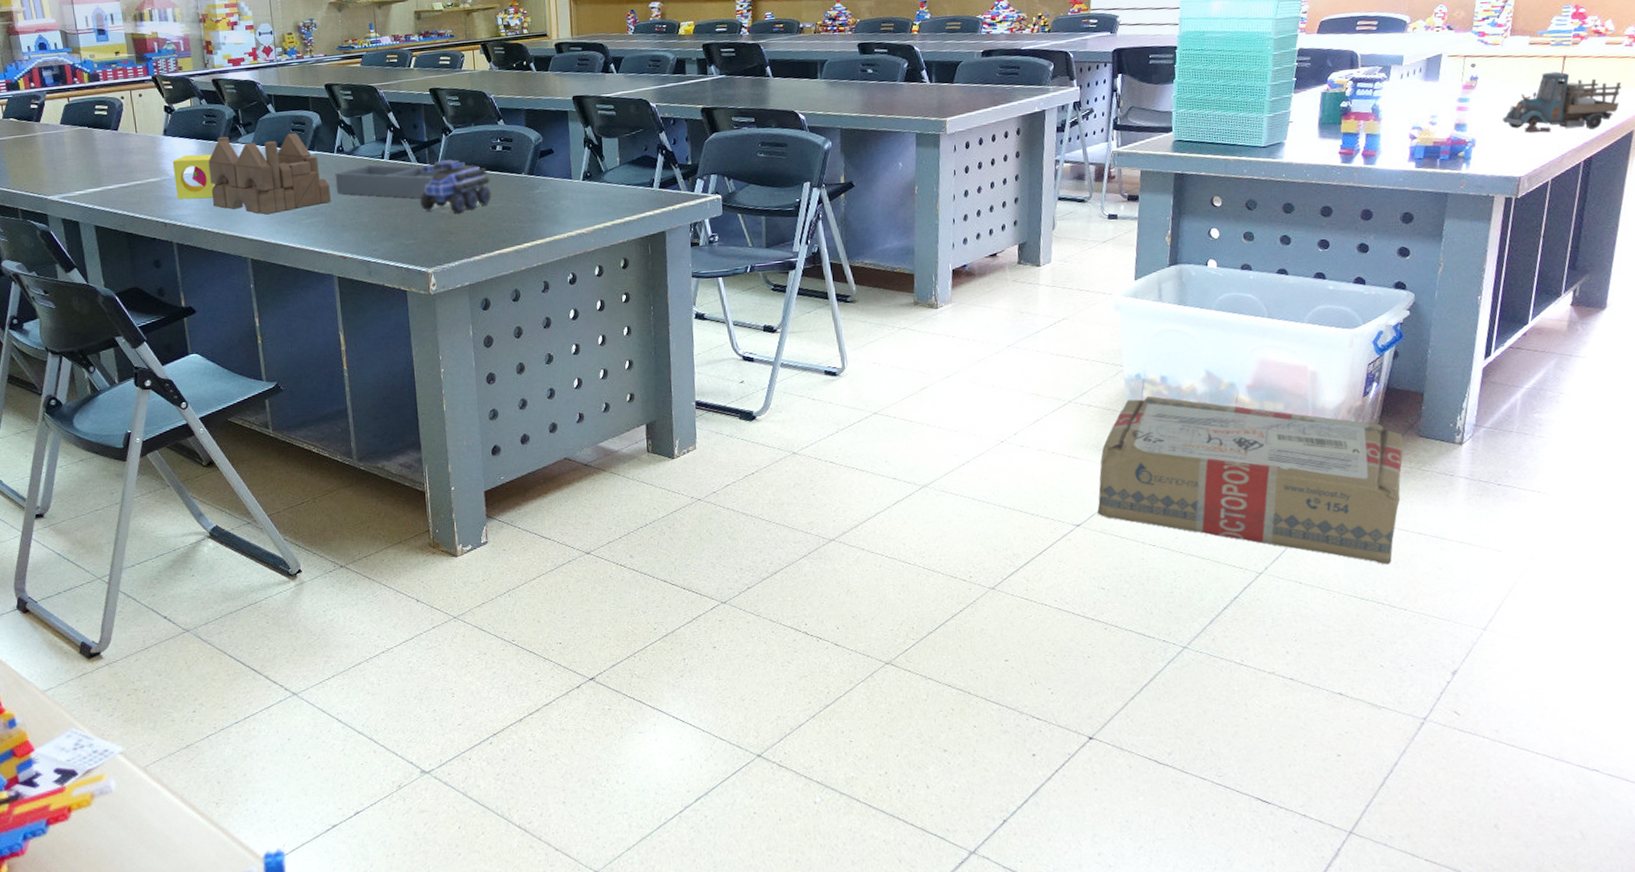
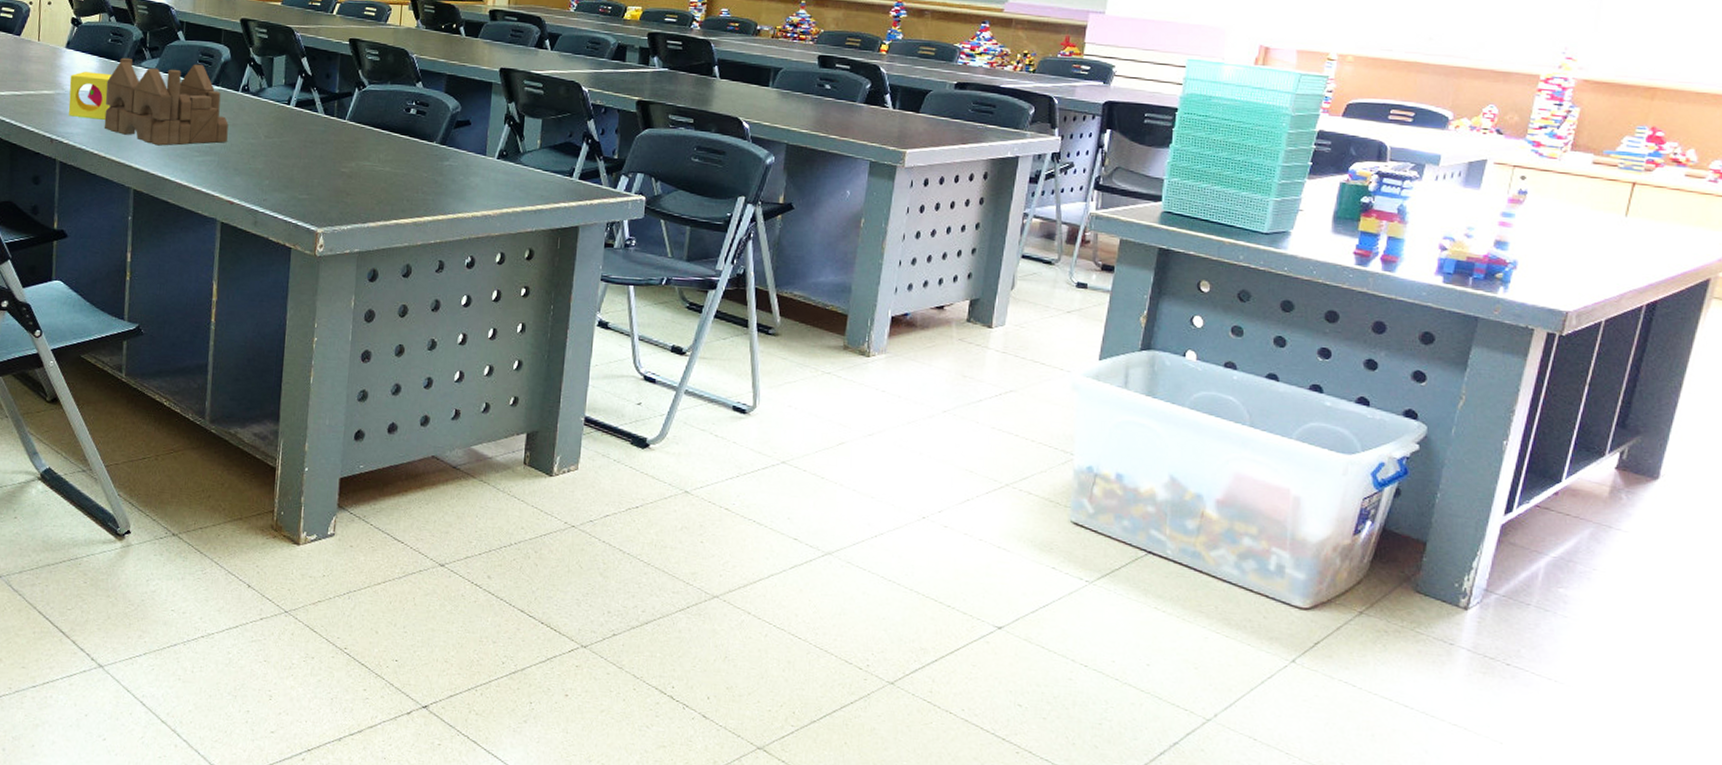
storage tray: present [335,164,447,198] -> none [234,109,354,152]
toy vehicle: present [420,159,492,213] -> none [320,114,399,174]
carton: present [1097,396,1404,565] -> none [1024,493,1396,736]
toy car: present [1502,71,1622,133] -> none [1551,198,1701,271]

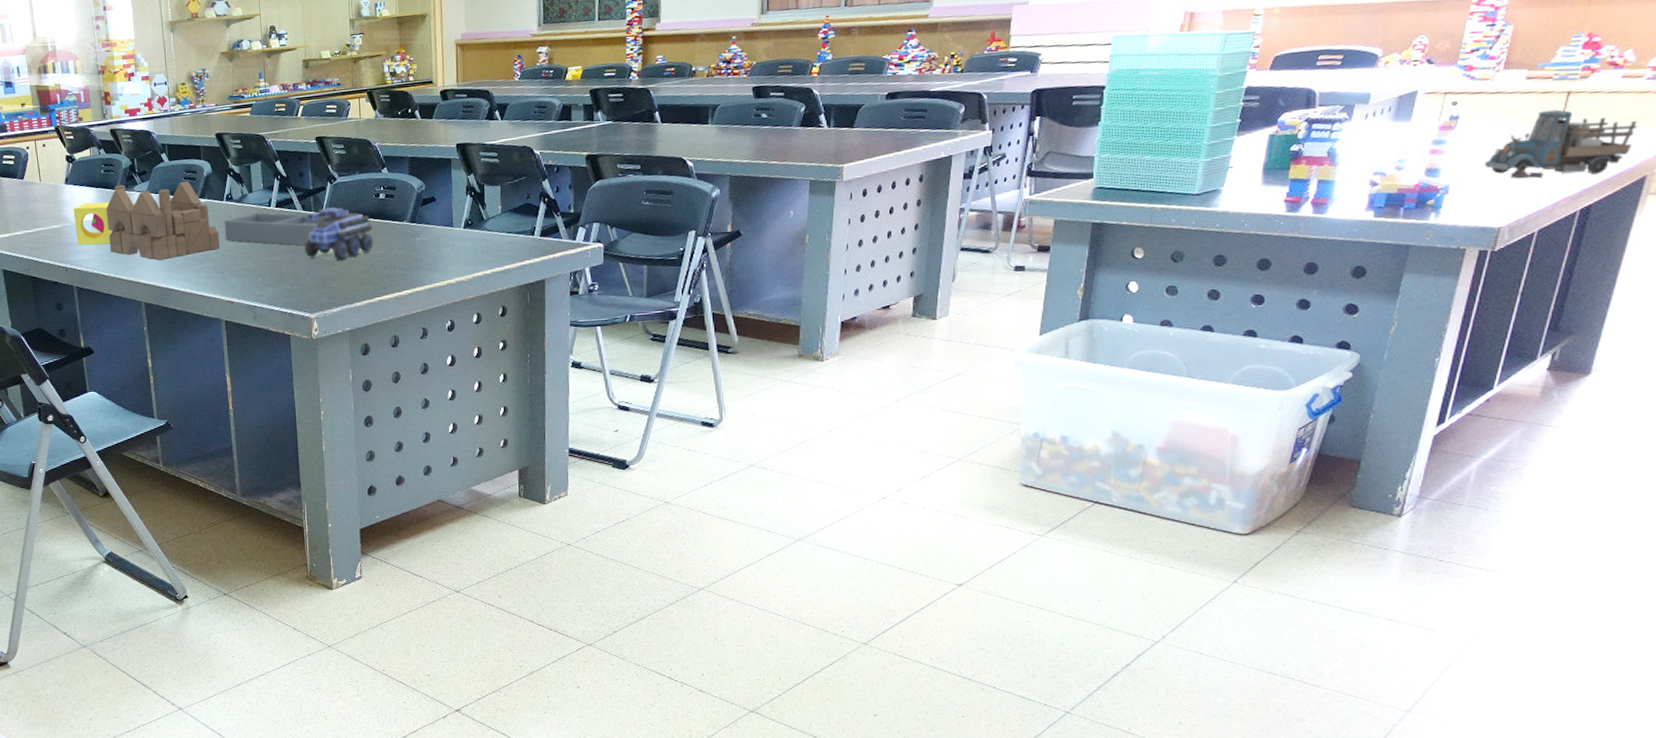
storage tray: none [234,109,354,152] -> present [224,212,331,245]
toy vehicle: none [320,114,399,174] -> present [305,207,374,260]
toy car: none [1551,198,1701,271] -> present [1484,109,1638,179]

